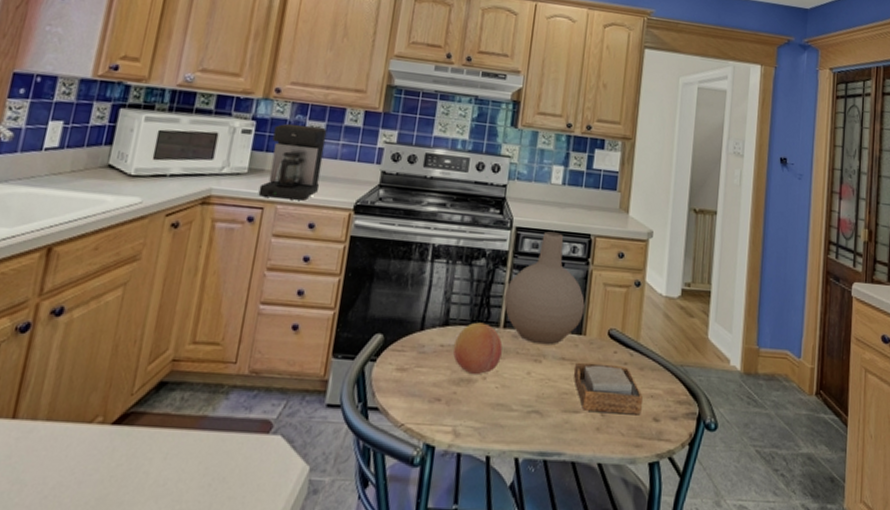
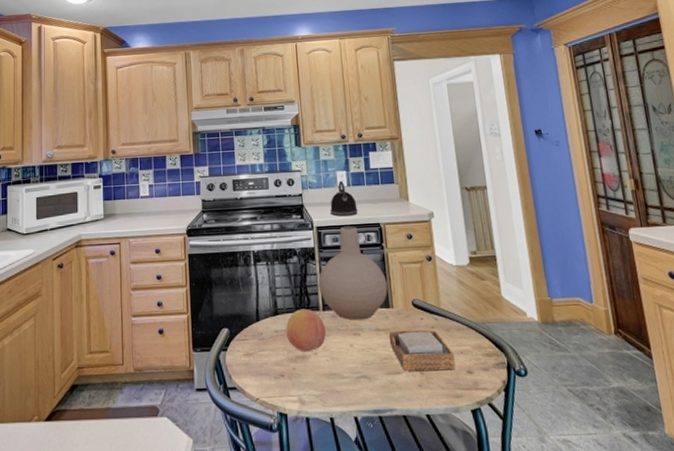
coffee maker: present [258,123,327,201] -> none [114,174,157,234]
kettle: none [536,176,569,222] -> present [330,180,358,217]

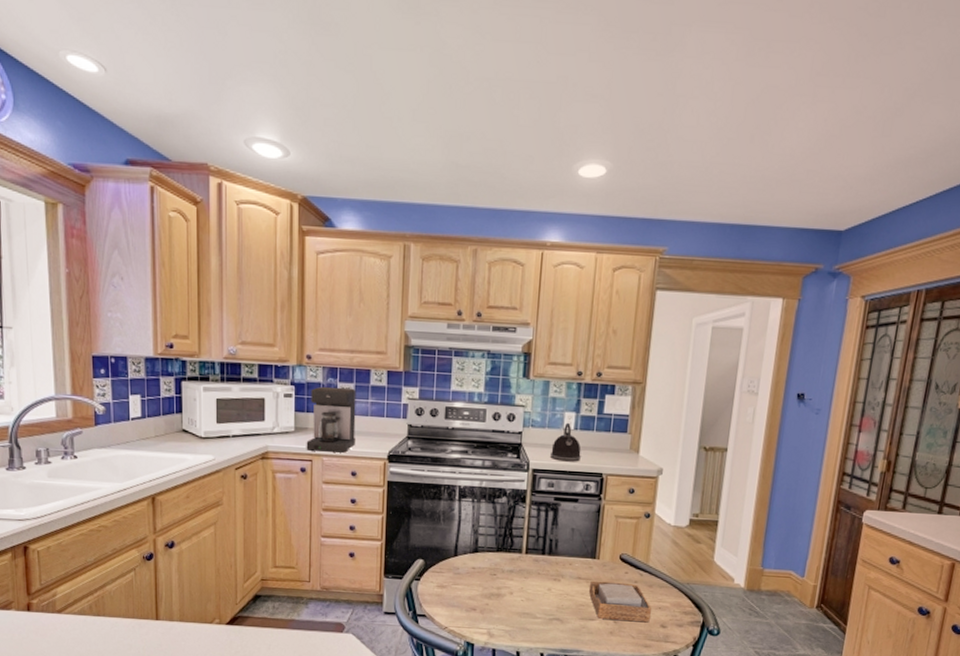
coffee maker: none [114,174,157,234] -> present [306,386,357,453]
fruit: present [285,308,326,353] -> none [483,549,526,591]
vase: present [319,226,388,321] -> none [525,472,598,567]

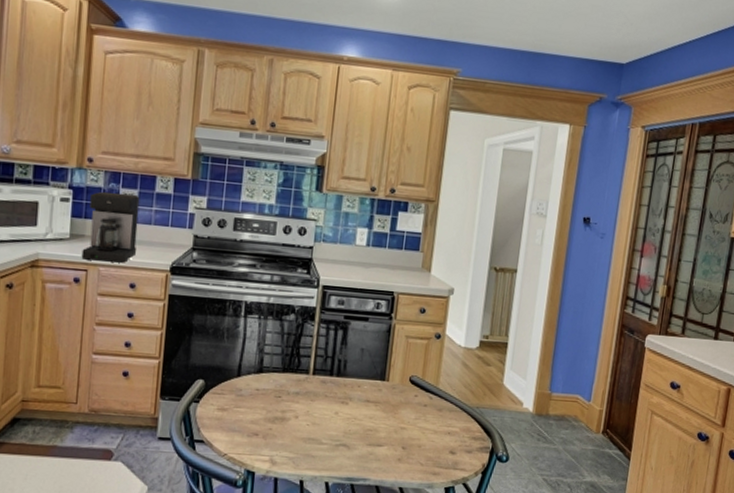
kettle: present [550,422,581,463] -> none [341,238,373,280]
napkin holder: present [588,580,651,623] -> none [377,404,441,449]

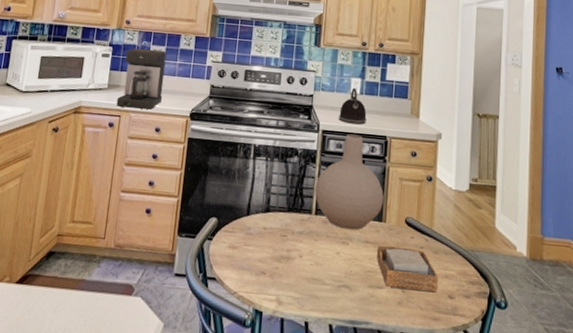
vase: none [313,289,388,390] -> present [315,134,384,230]
kettle: none [341,238,373,280] -> present [339,87,367,126]
napkin holder: none [377,404,441,449] -> present [376,245,438,293]

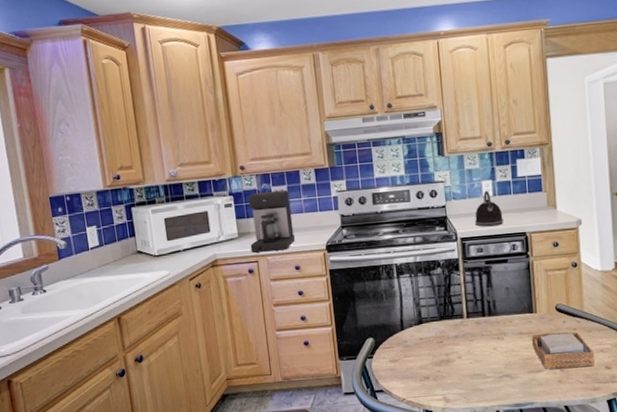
vase: present [315,134,384,230] -> none [463,236,532,326]

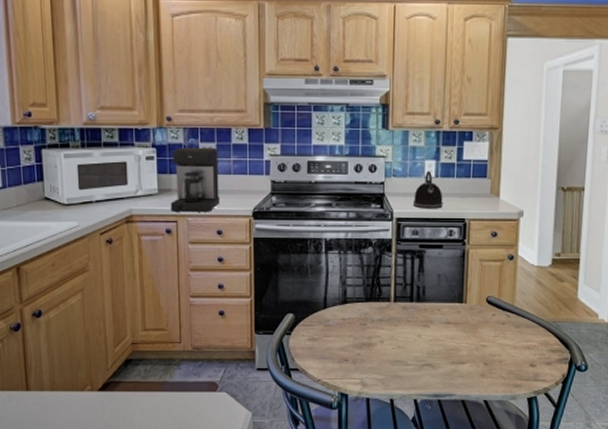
napkin holder: present [531,331,594,369] -> none [457,324,520,363]

